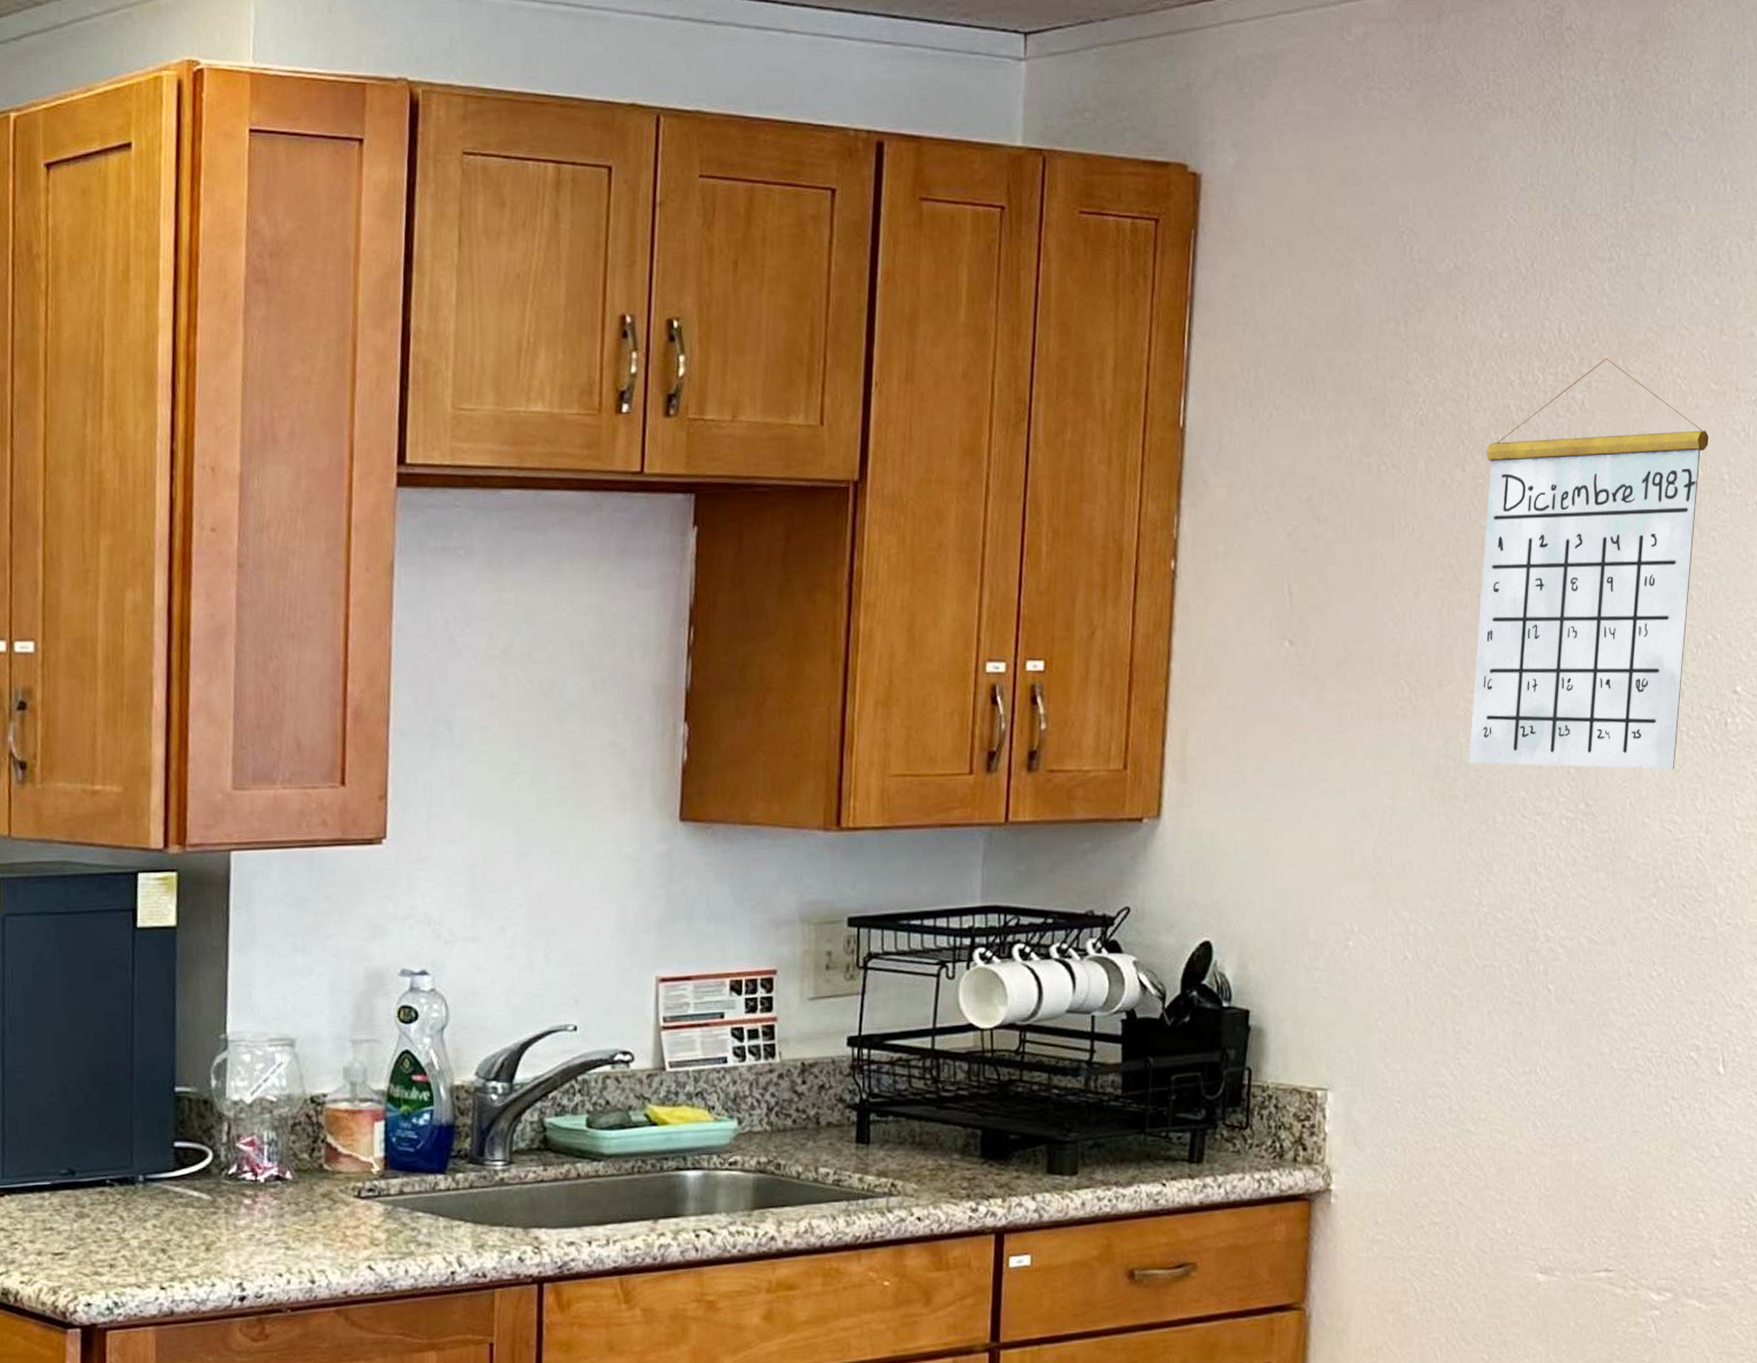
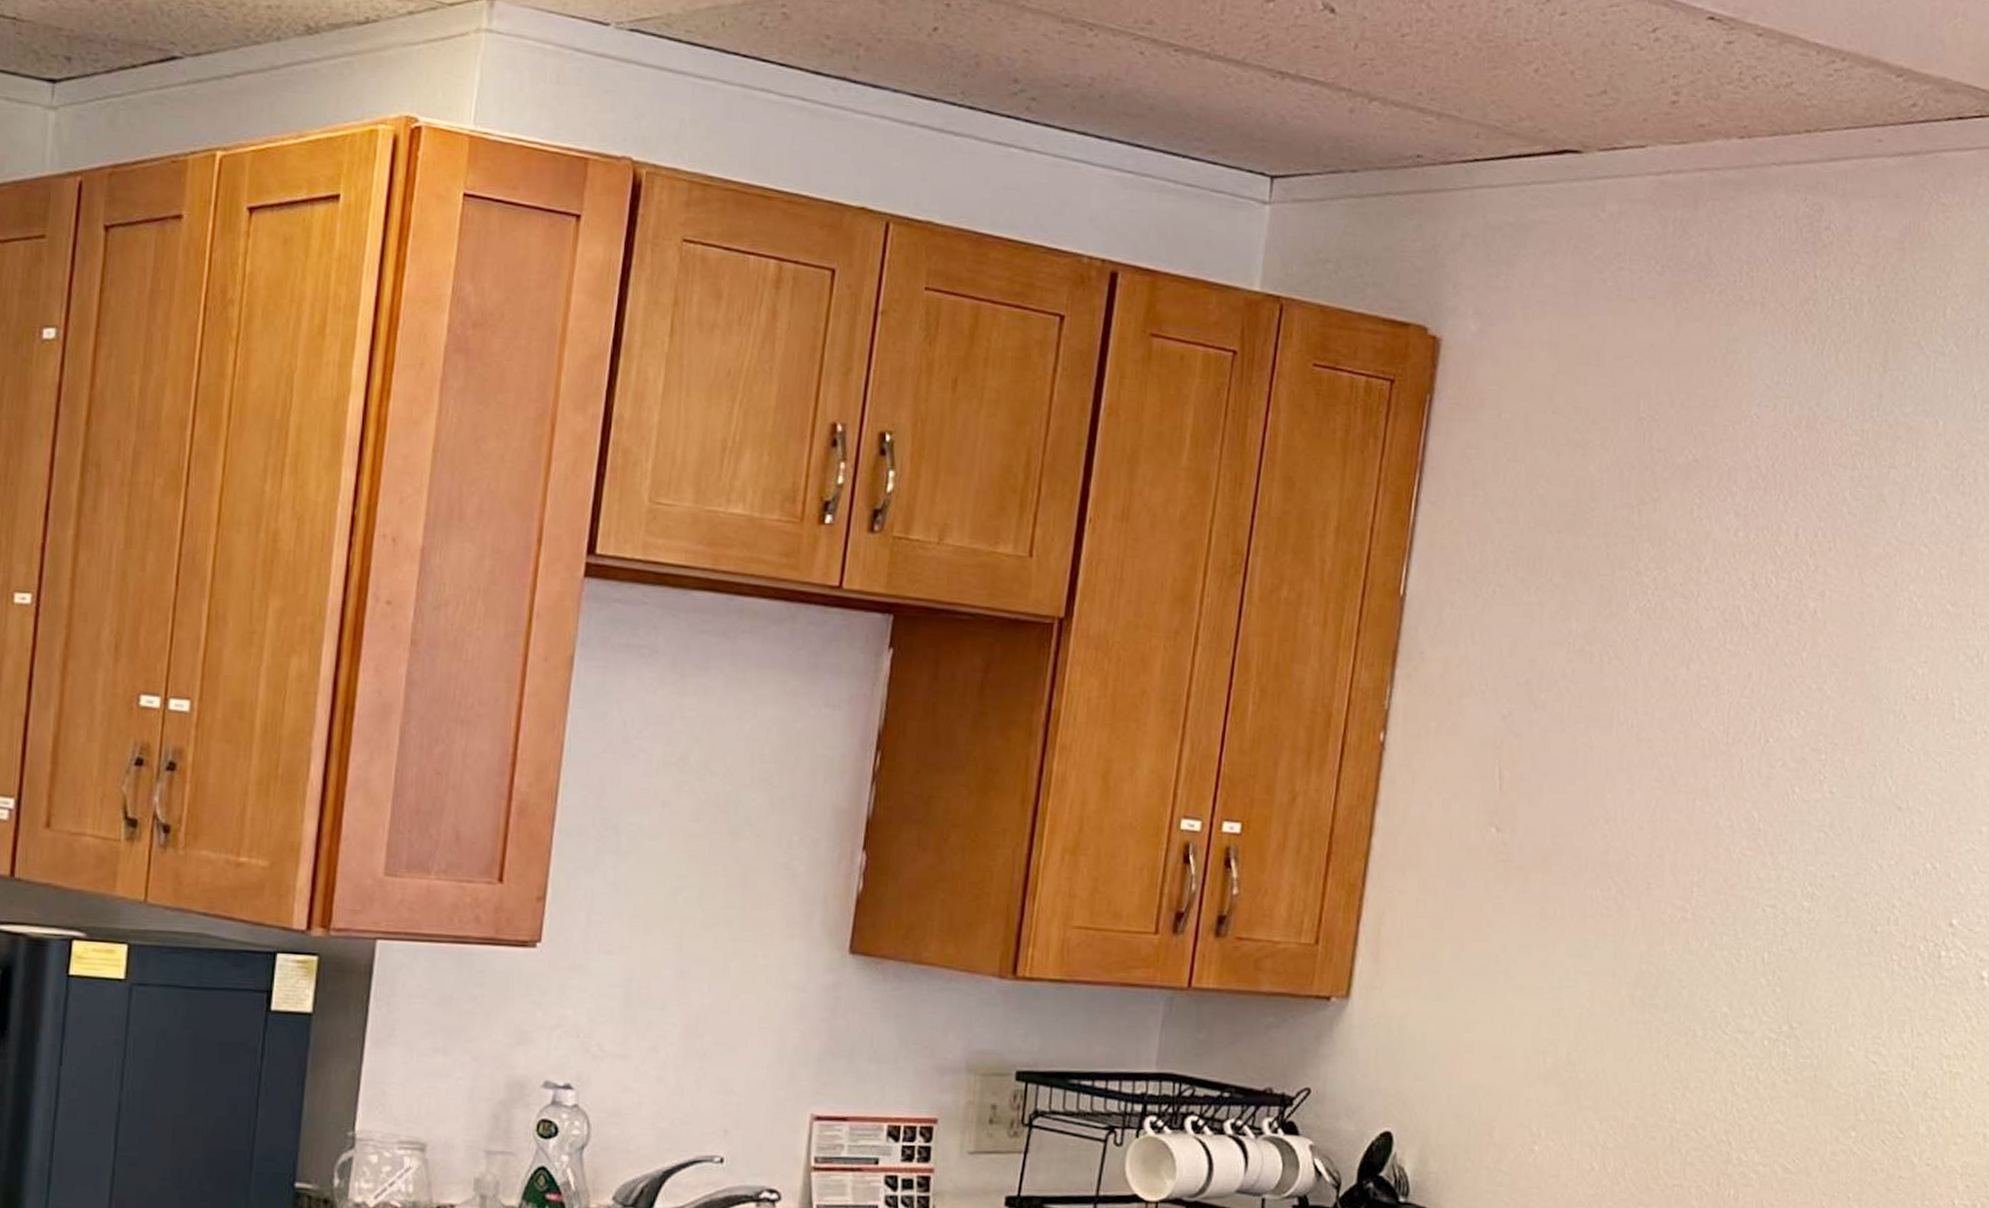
calendar: present [1468,358,1709,770] -> none [1672,567,1941,1000]

